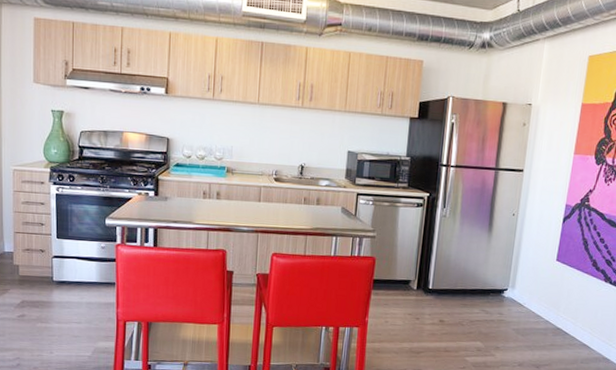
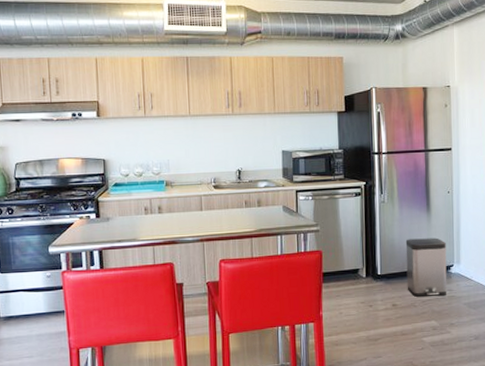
pedal bin: none [457,257,503,319] -> present [405,238,447,298]

